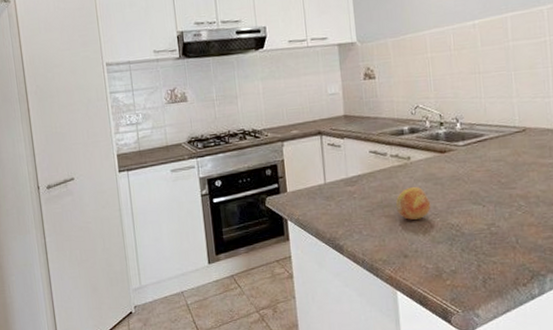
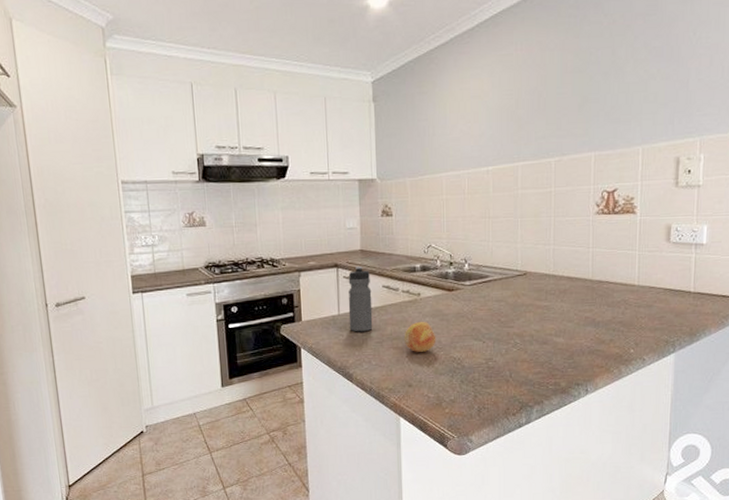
water bottle: none [333,132,362,201] -> present [348,266,373,332]

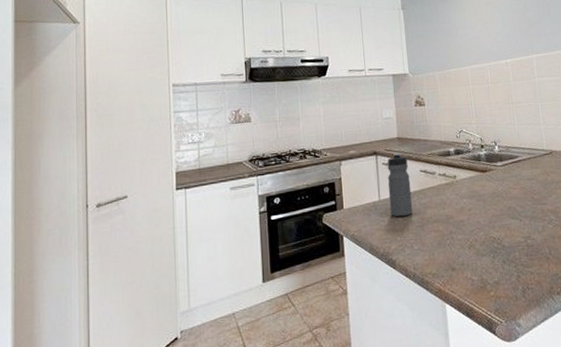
fruit: present [404,321,436,352] -> none [443,202,475,234]

